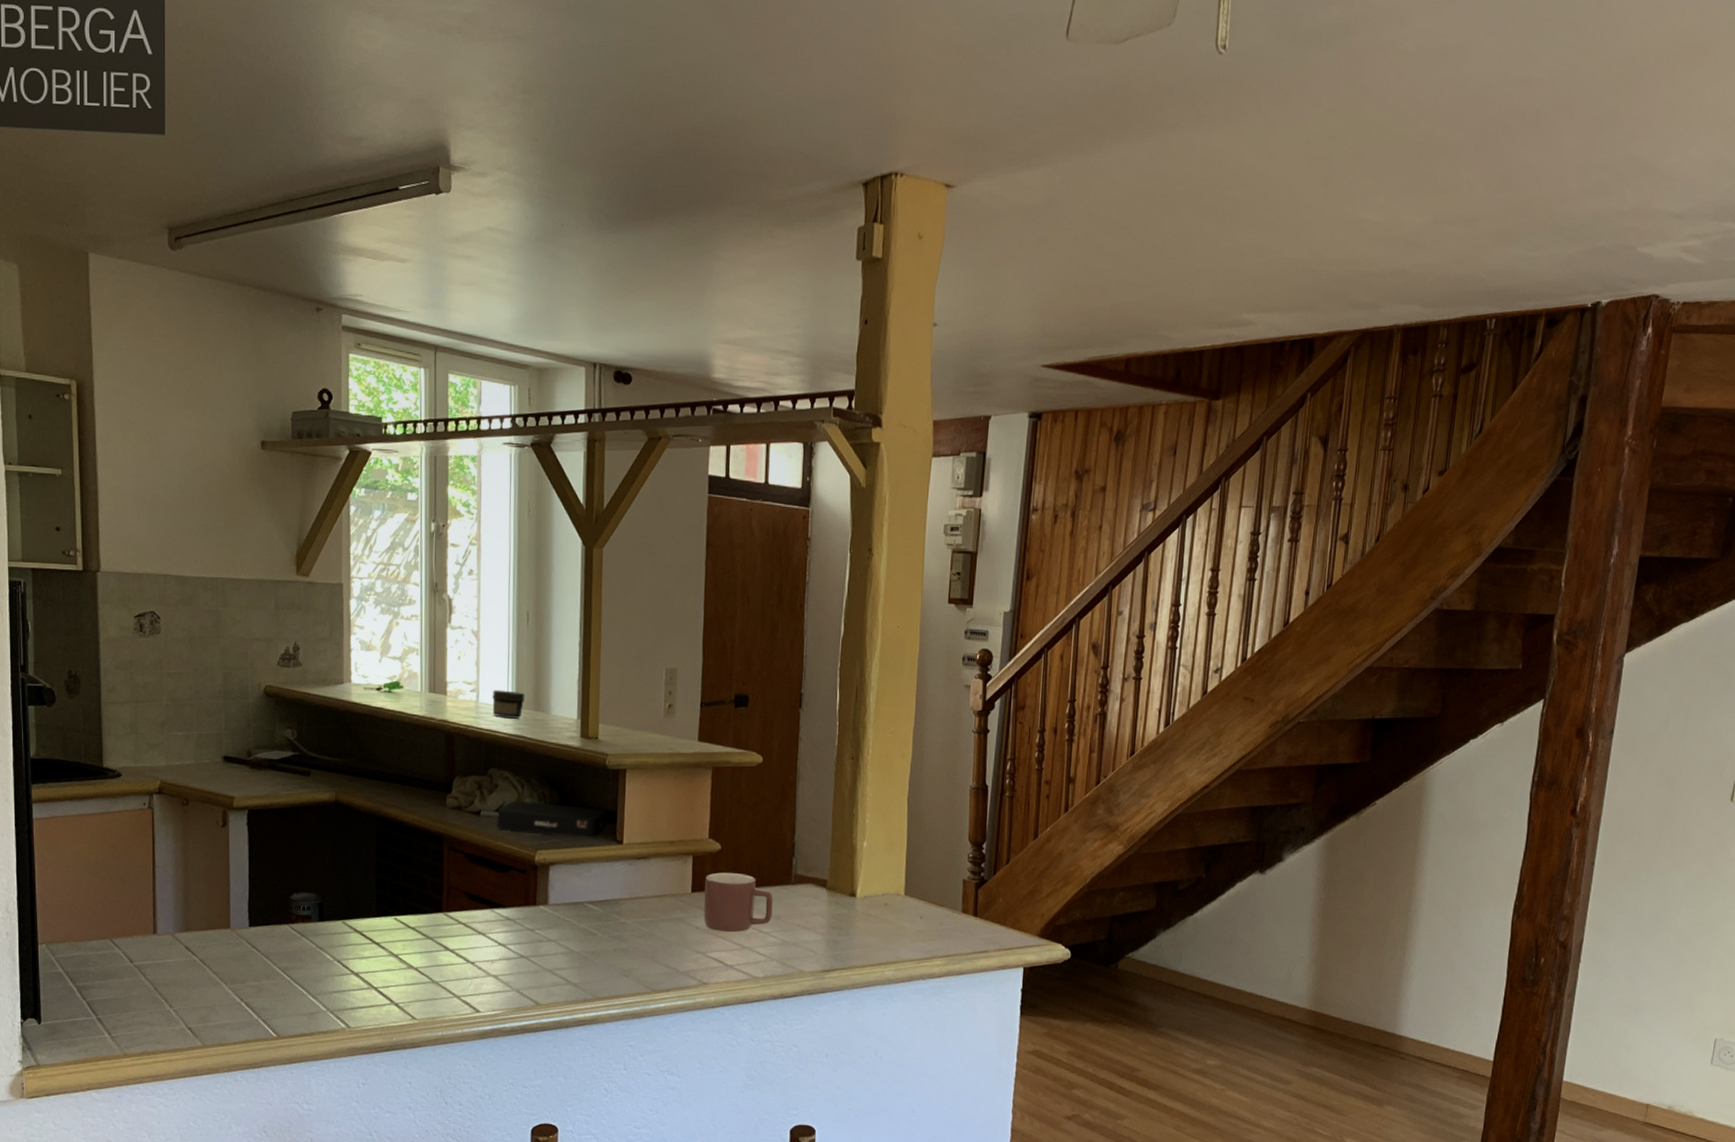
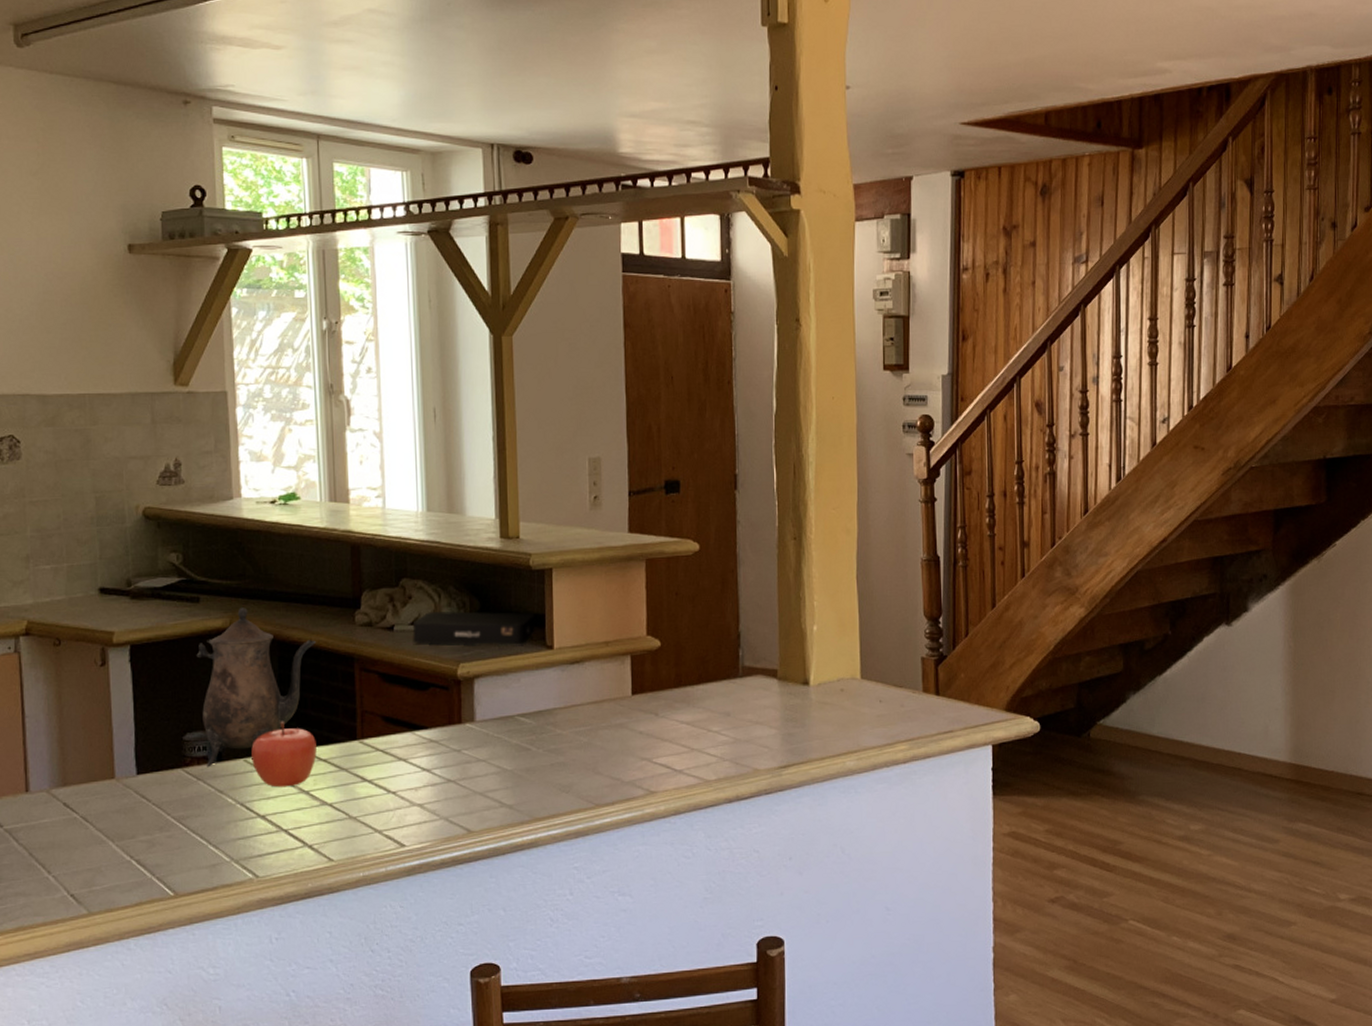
teapot: none [305,783,410,926] -> present [196,607,316,768]
fruit: none [349,889,406,949] -> present [251,721,317,788]
jar: present [492,689,525,719] -> none [400,493,437,523]
mug: present [704,872,773,935] -> none [646,669,721,738]

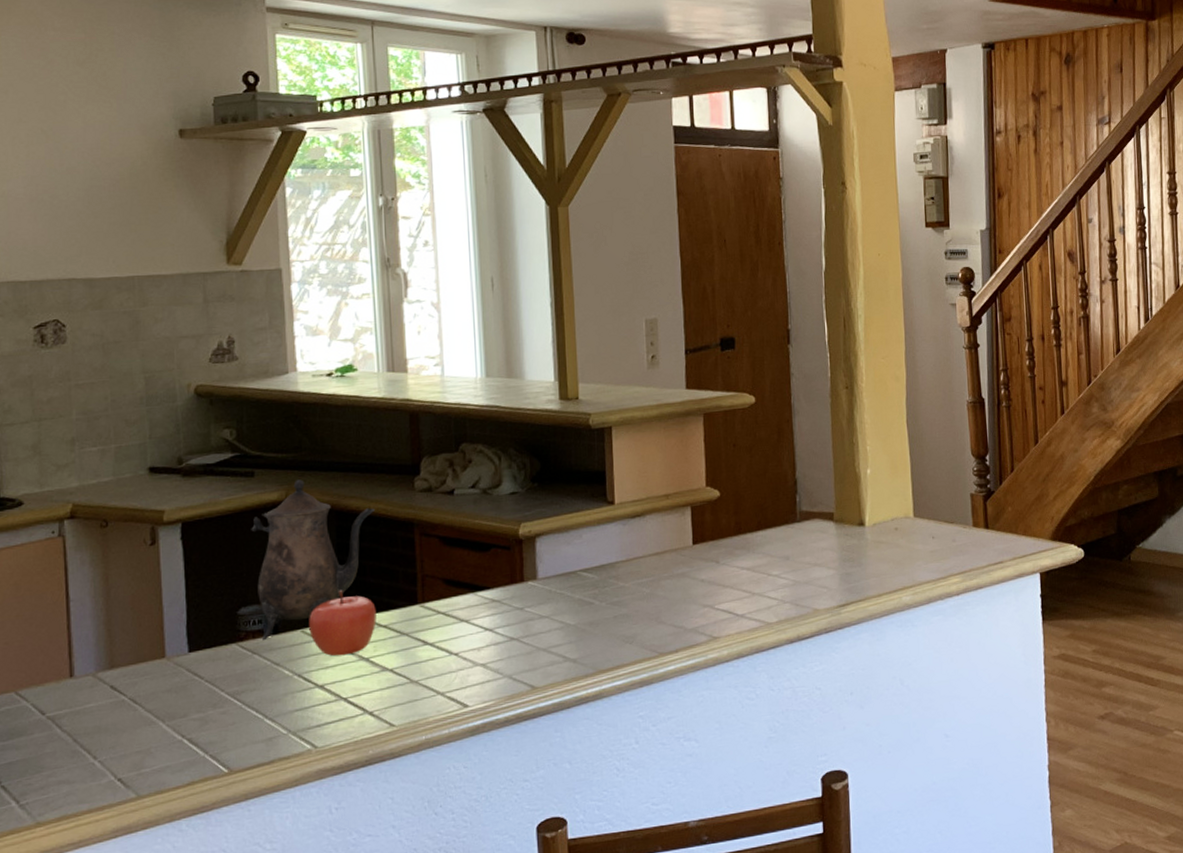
router: present [412,611,535,645] -> none [473,470,596,506]

